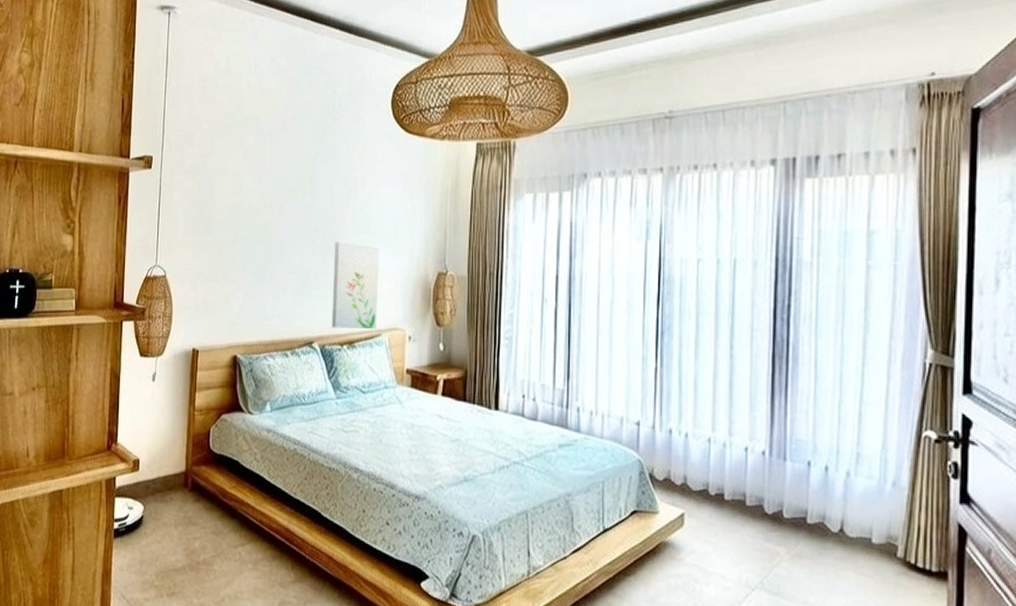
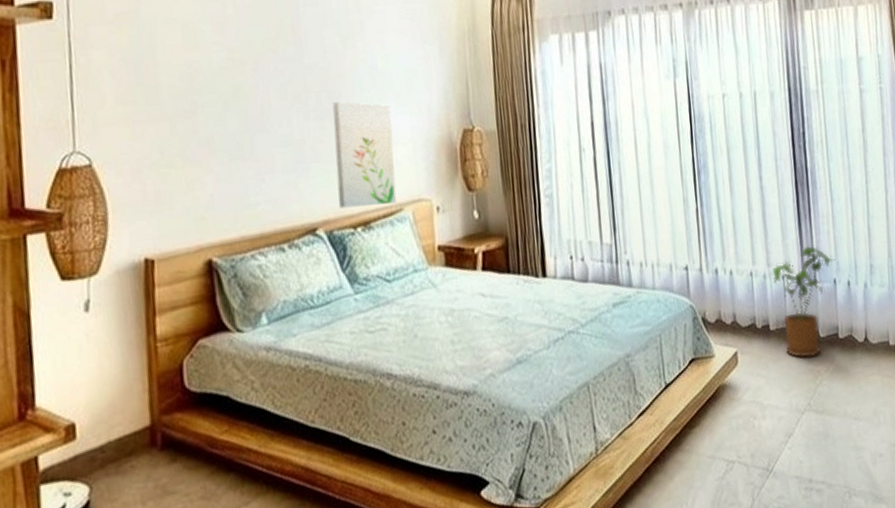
house plant: none [733,422,813,537] -> present [772,246,836,359]

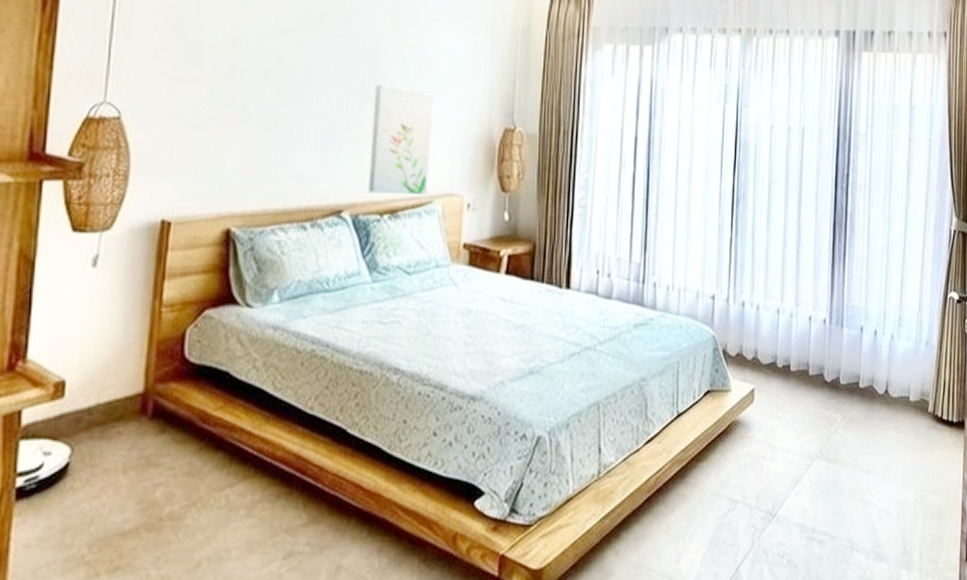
house plant: present [772,246,836,359] -> none [799,290,865,404]

